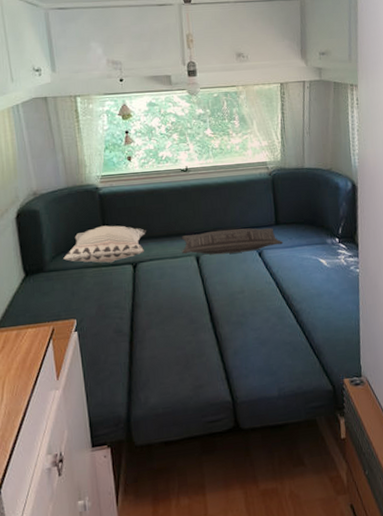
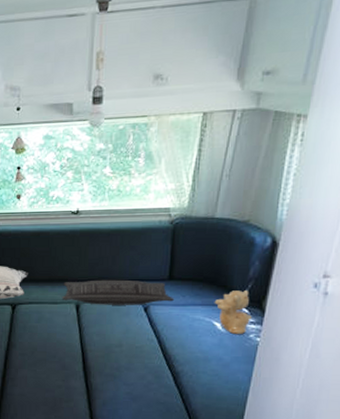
teddy bear: none [316,228,349,269] -> present [214,290,252,335]

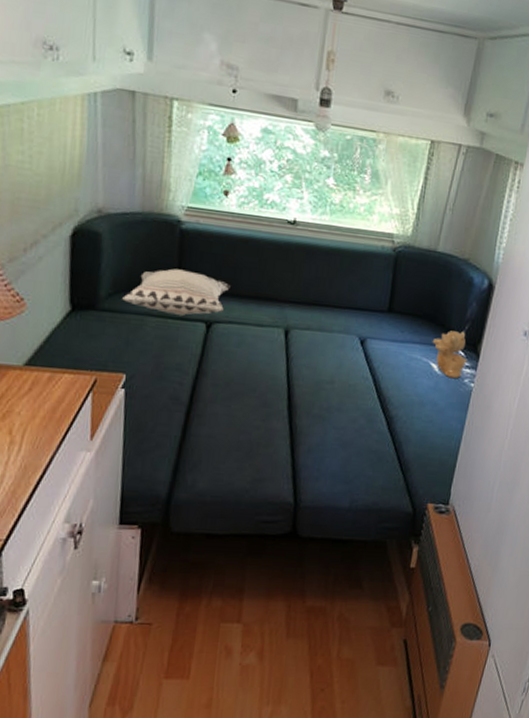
pillow: present [61,279,175,305] -> none [268,302,393,337]

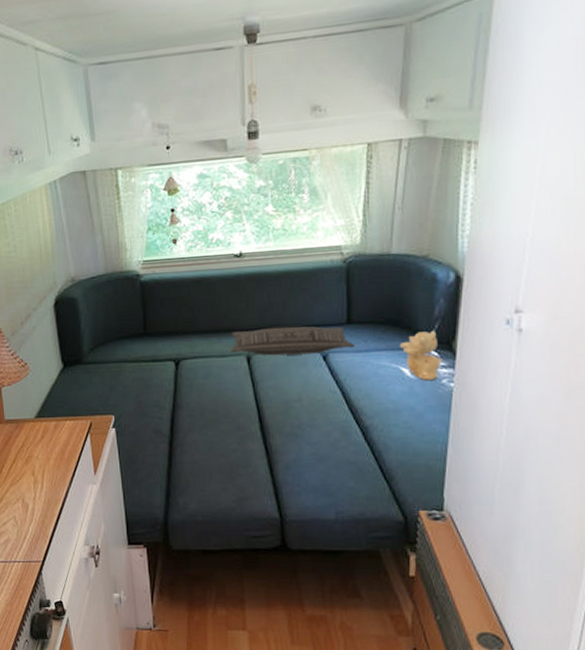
decorative pillow: present [122,268,231,316] -> none [102,317,191,359]
pillow: none [268,302,393,337] -> present [230,326,356,356]

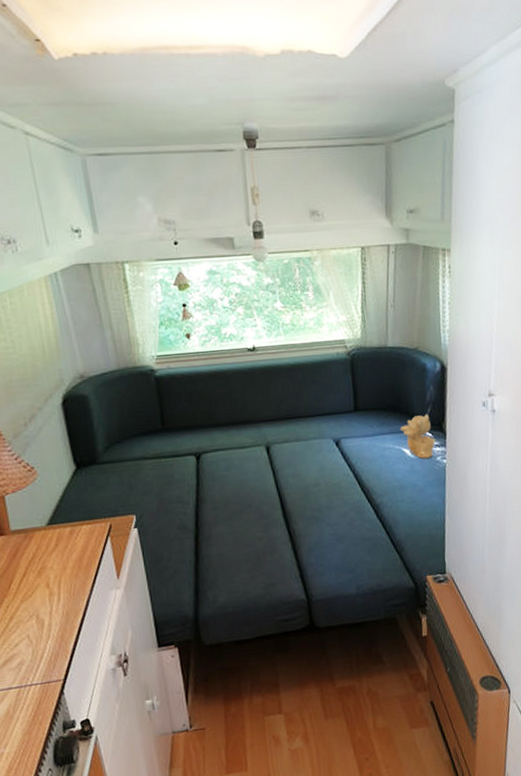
pillow: present [230,326,356,356] -> none [249,415,363,444]

